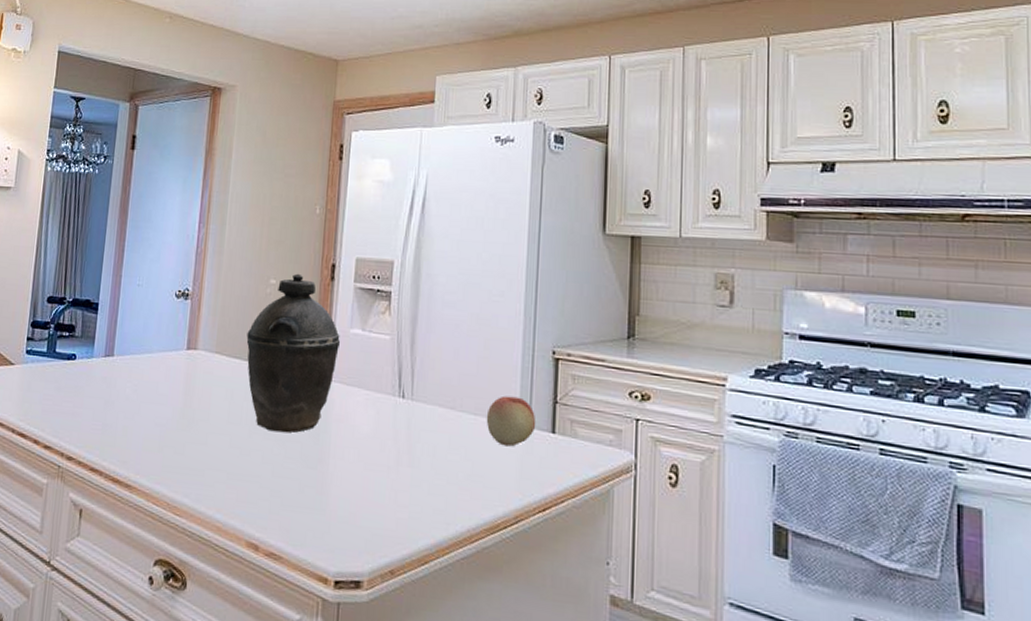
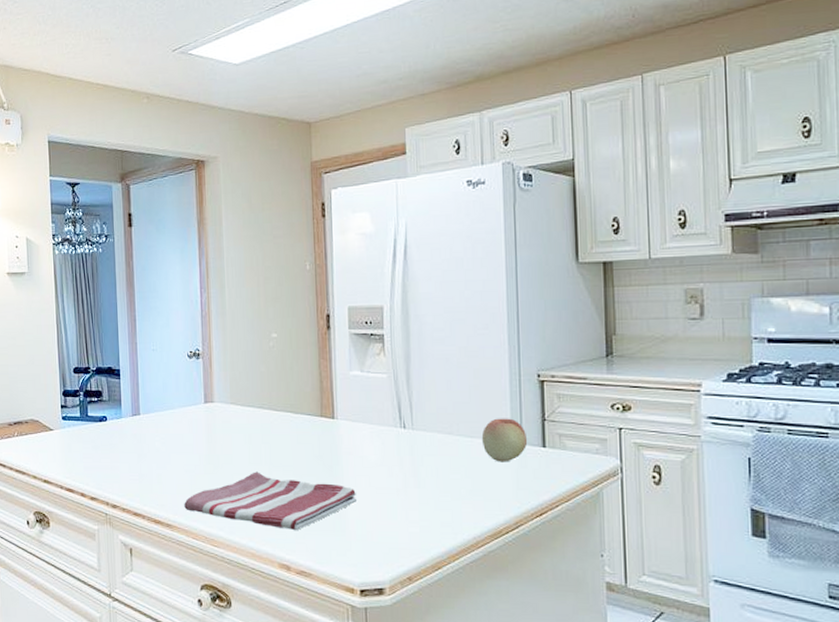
dish towel: none [148,432,342,504] -> present [184,471,356,530]
kettle: present [246,273,341,433] -> none [256,326,343,468]

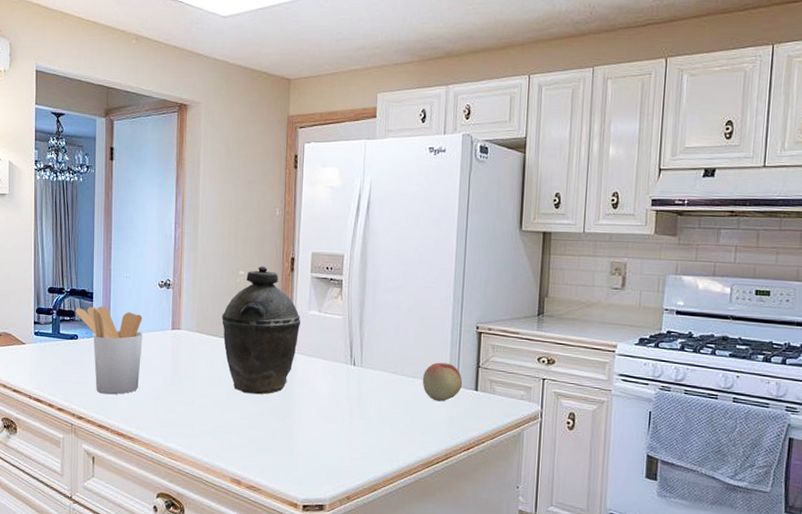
utensil holder: none [103,383,175,479] -> present [75,306,143,395]
dish towel: present [184,471,356,530] -> none [146,395,306,449]
kettle: none [256,326,343,468] -> present [222,266,301,395]

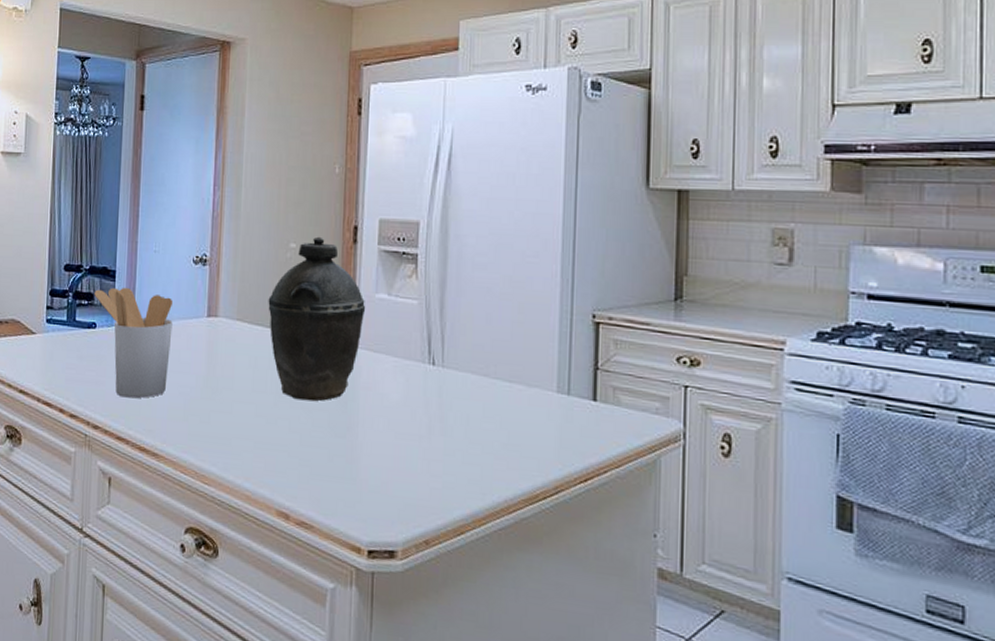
fruit: present [422,362,463,402] -> none [522,362,576,415]

